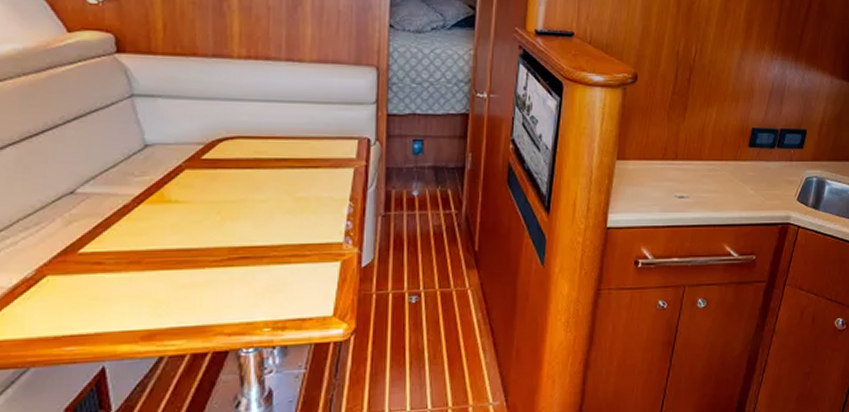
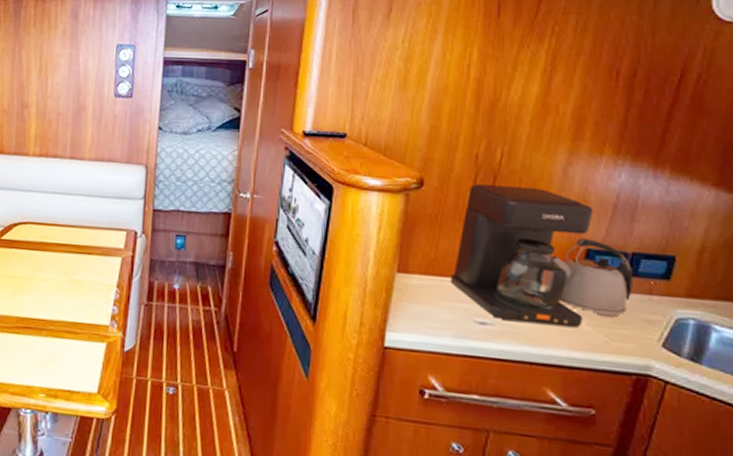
coffee maker: none [657,78,757,193] -> present [450,184,593,328]
kettle: none [728,120,781,181] -> present [550,238,634,317]

